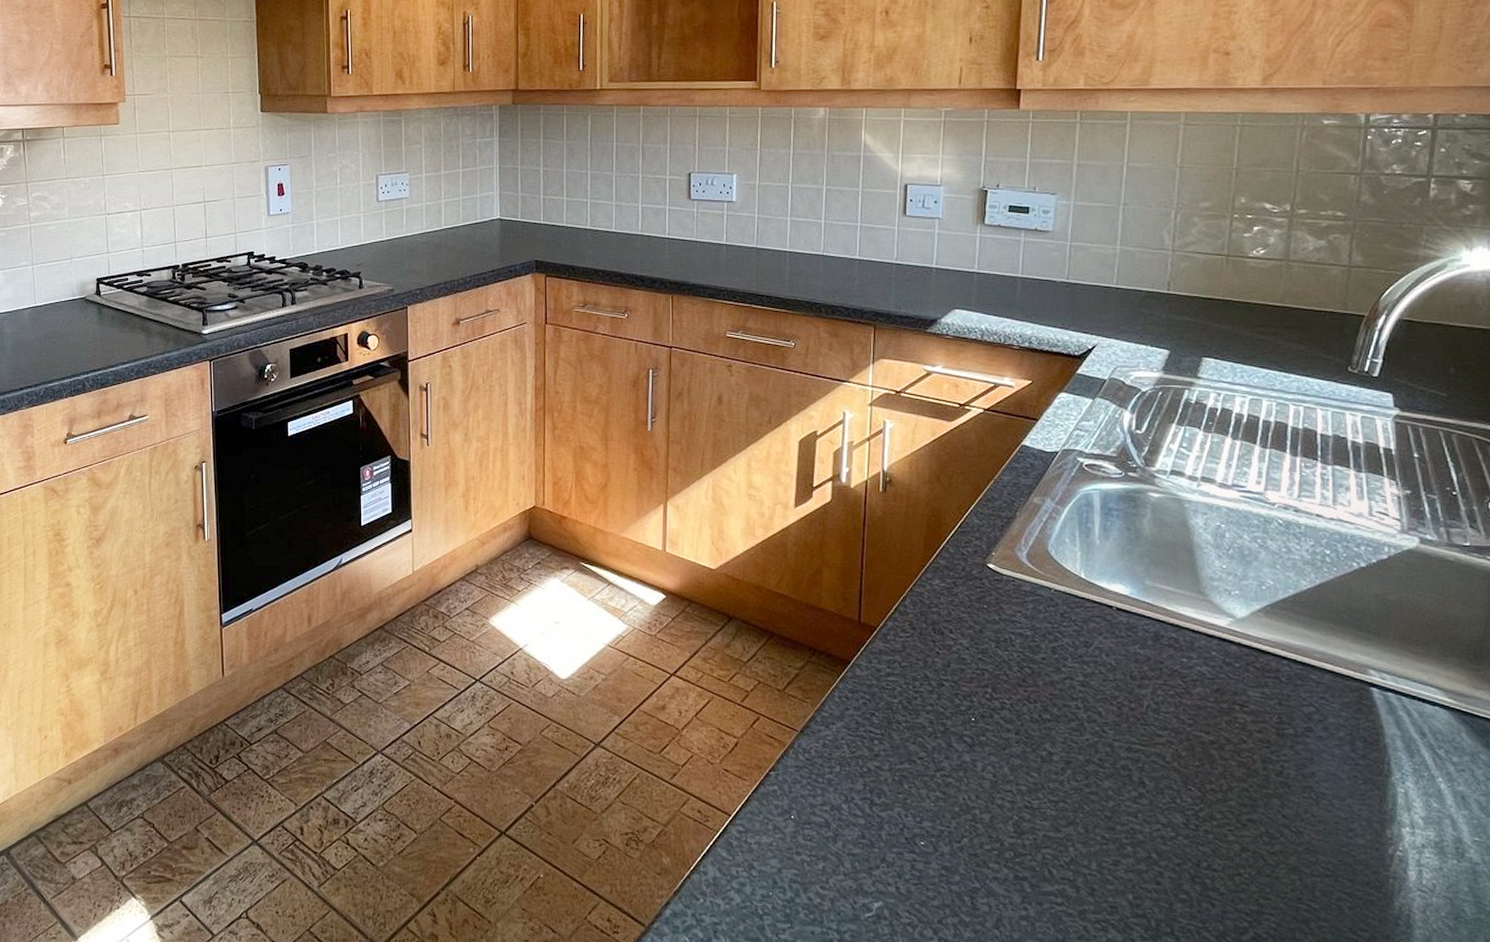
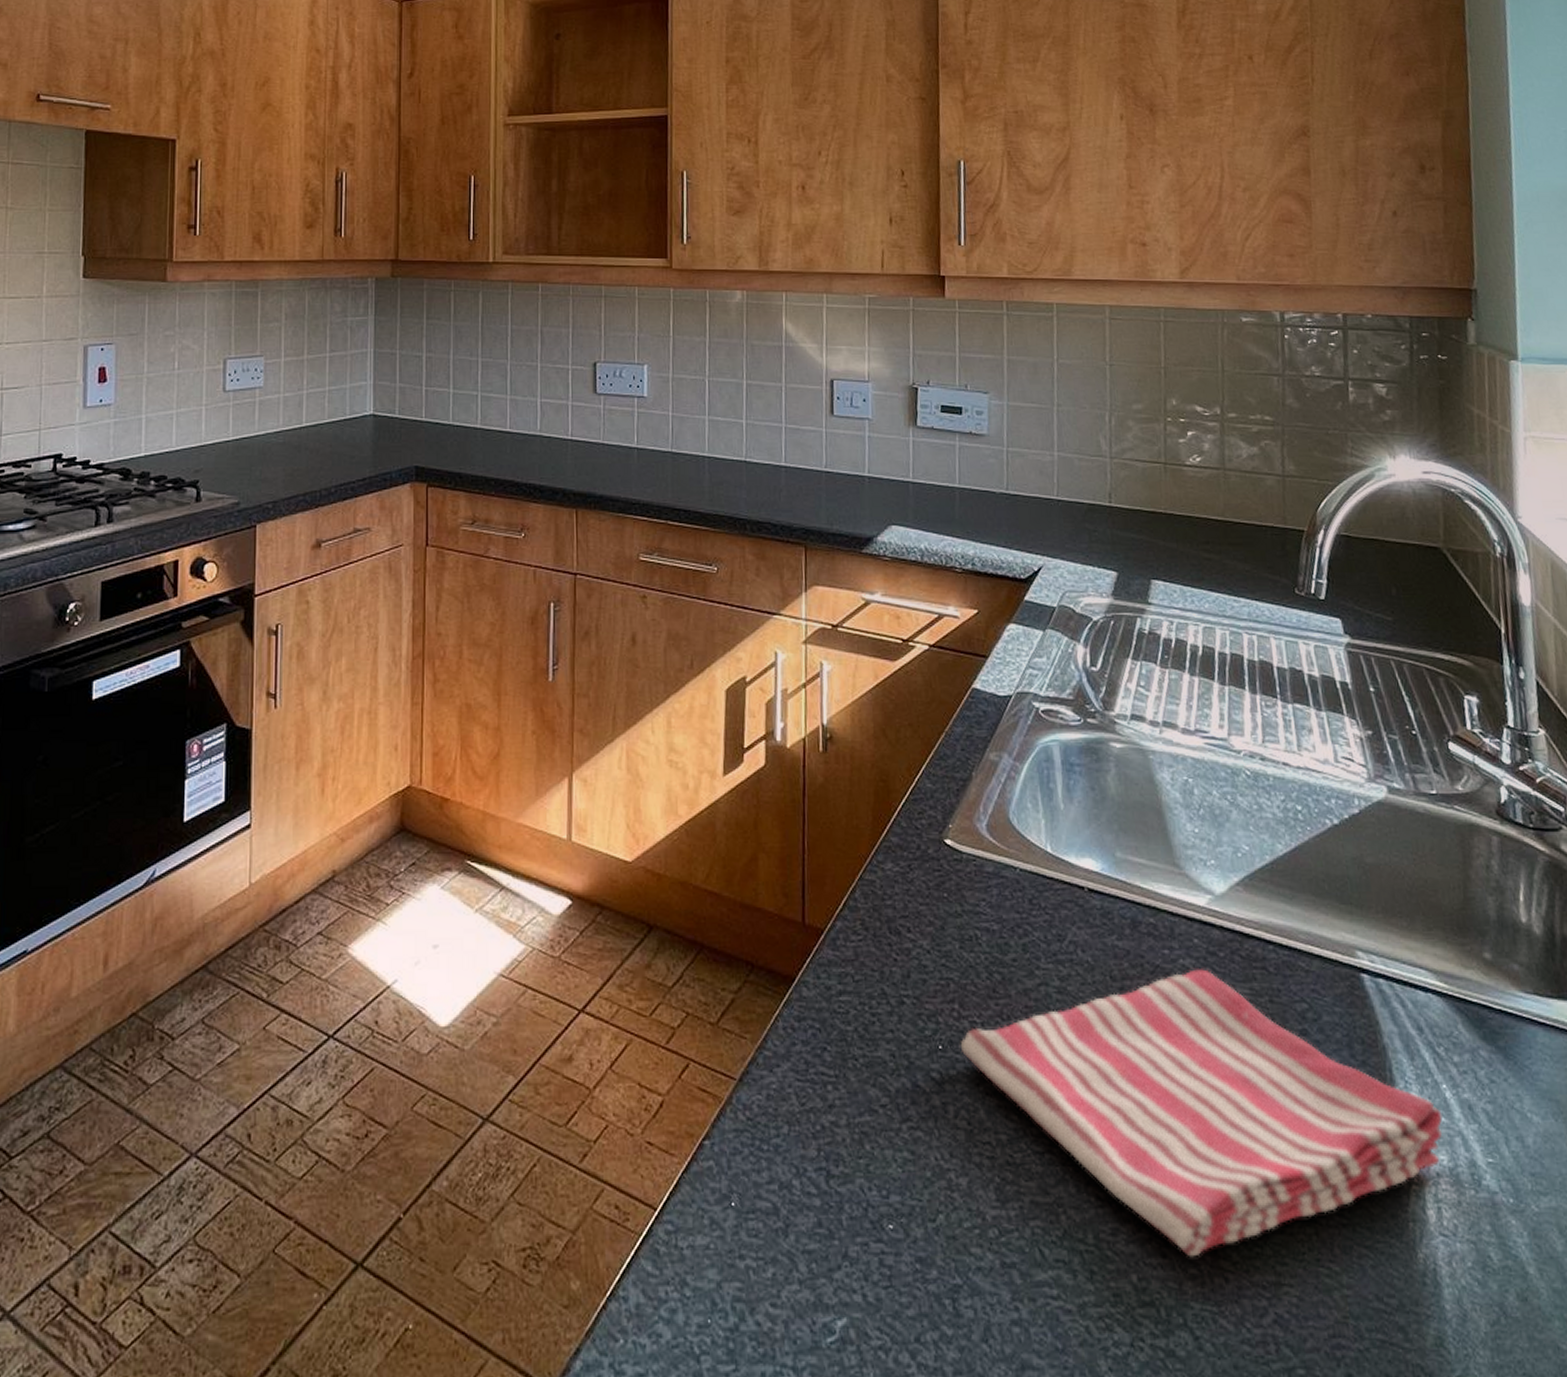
dish towel: none [990,675,1434,887] -> present [960,969,1443,1258]

